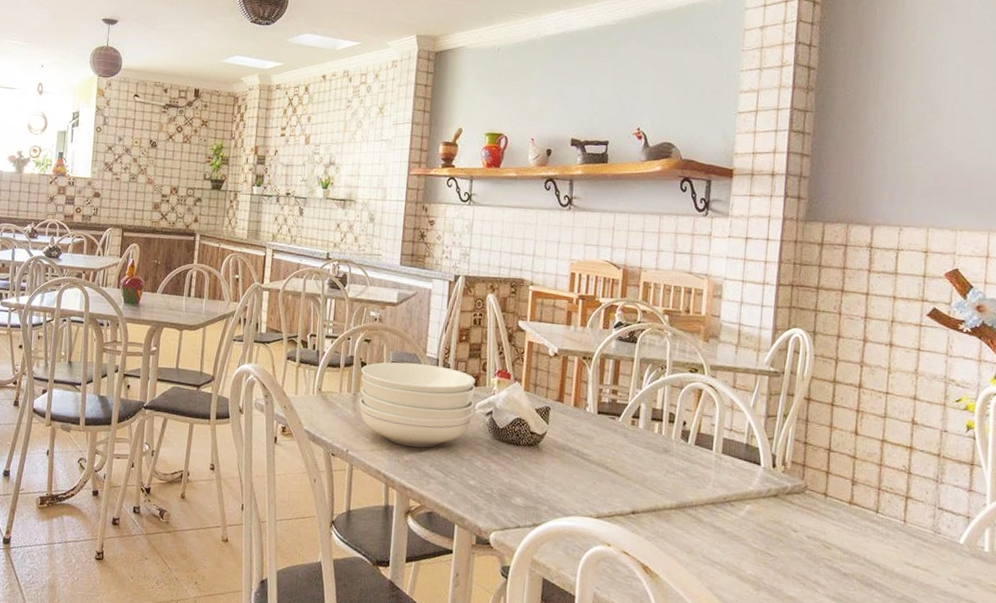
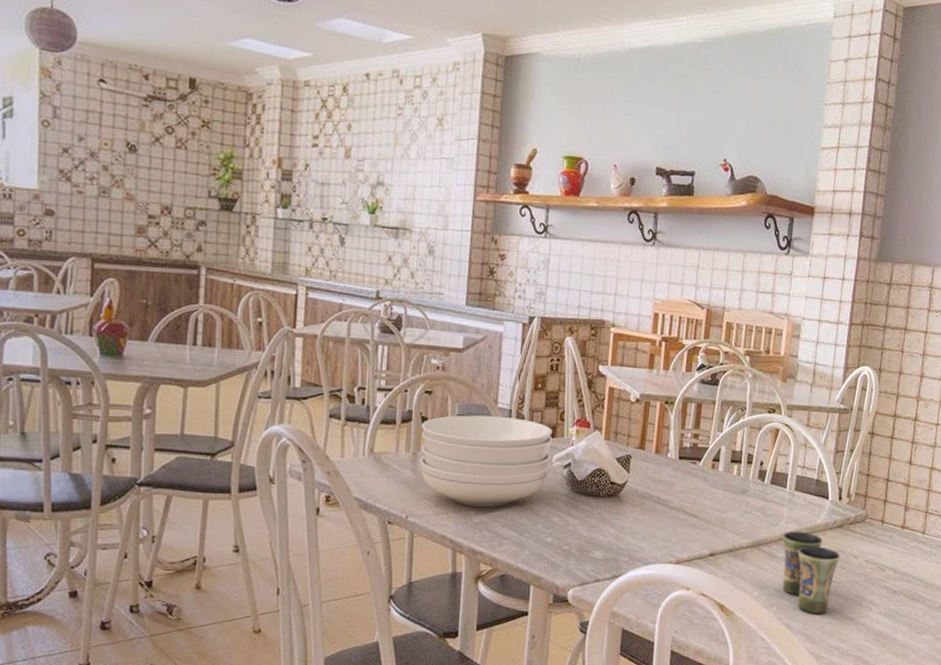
cup: none [710,496,778,588] -> present [782,531,841,613]

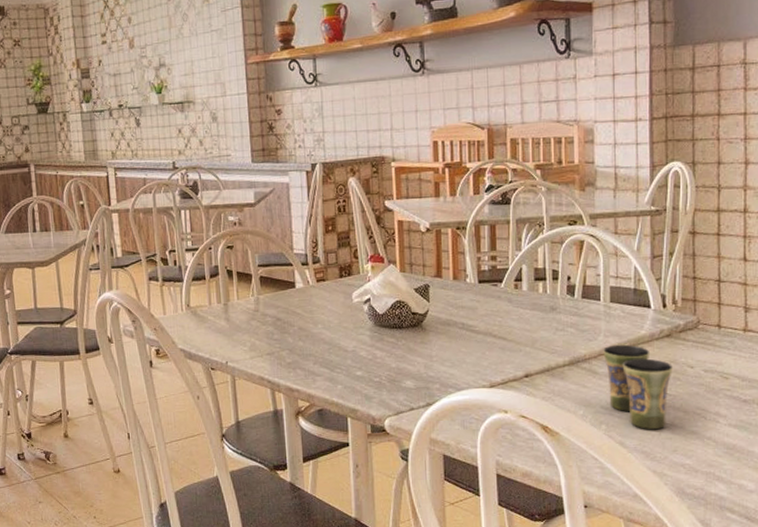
bowl: present [419,415,553,507] -> none [227,261,351,348]

